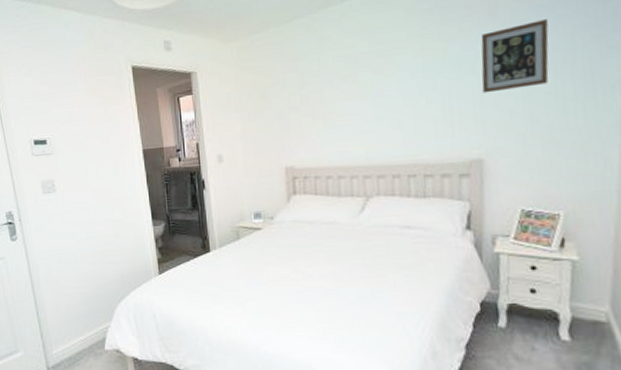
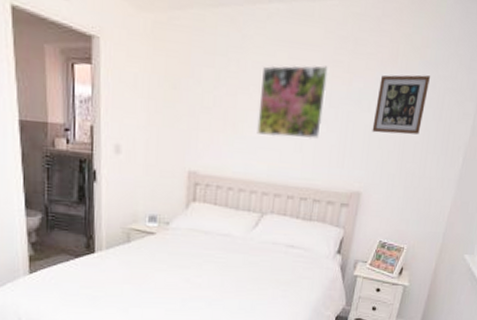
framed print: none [345,41,420,121] -> present [257,65,329,139]

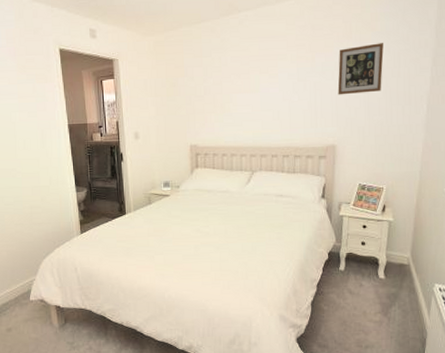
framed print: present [257,65,329,139] -> none [240,50,294,111]

